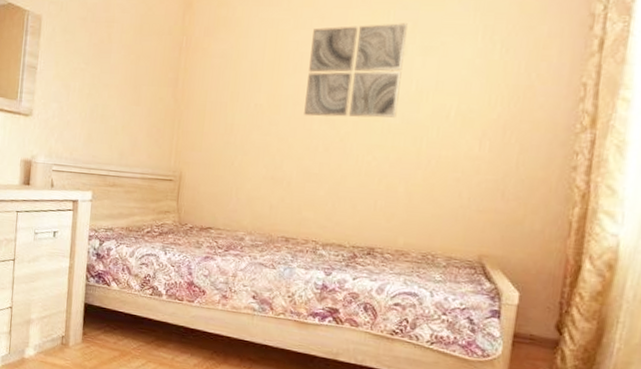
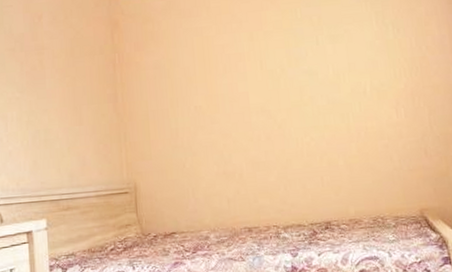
wall art: present [304,23,408,118] -> none [234,18,322,111]

